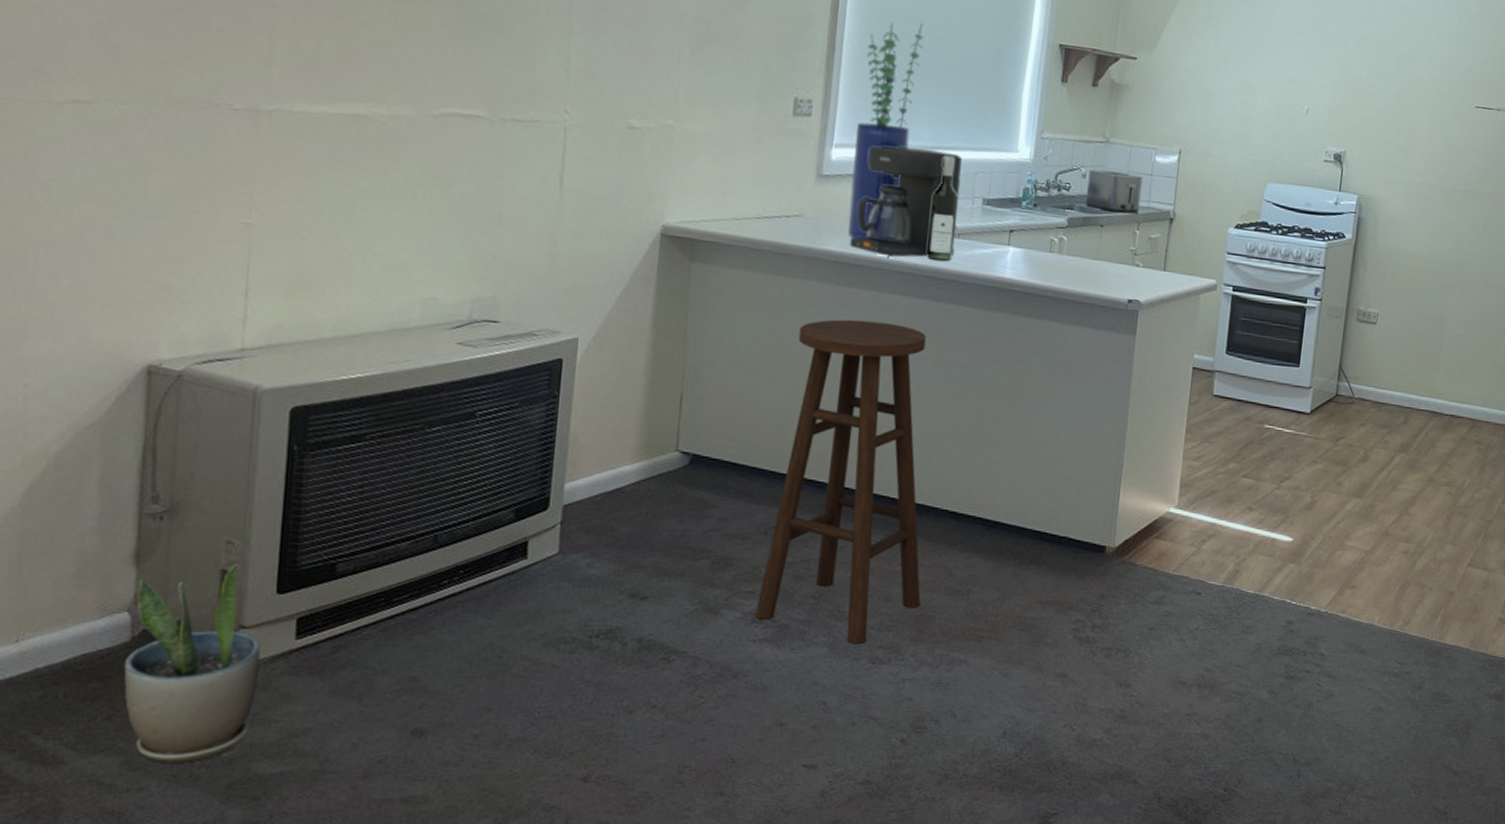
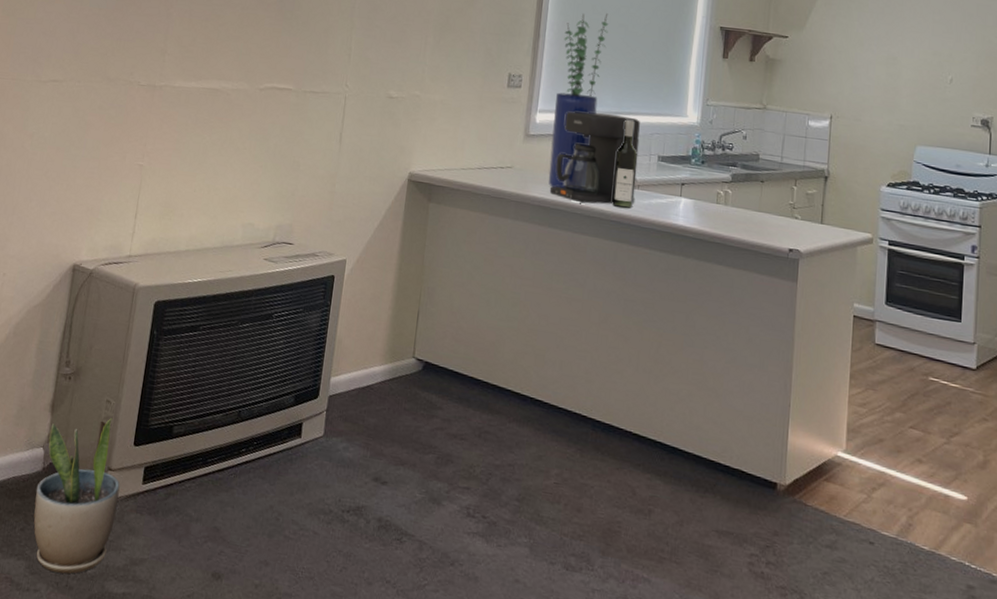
bar stool: present [754,319,926,644] -> none [469,254,612,549]
toaster: present [1086,169,1143,213] -> none [747,131,798,171]

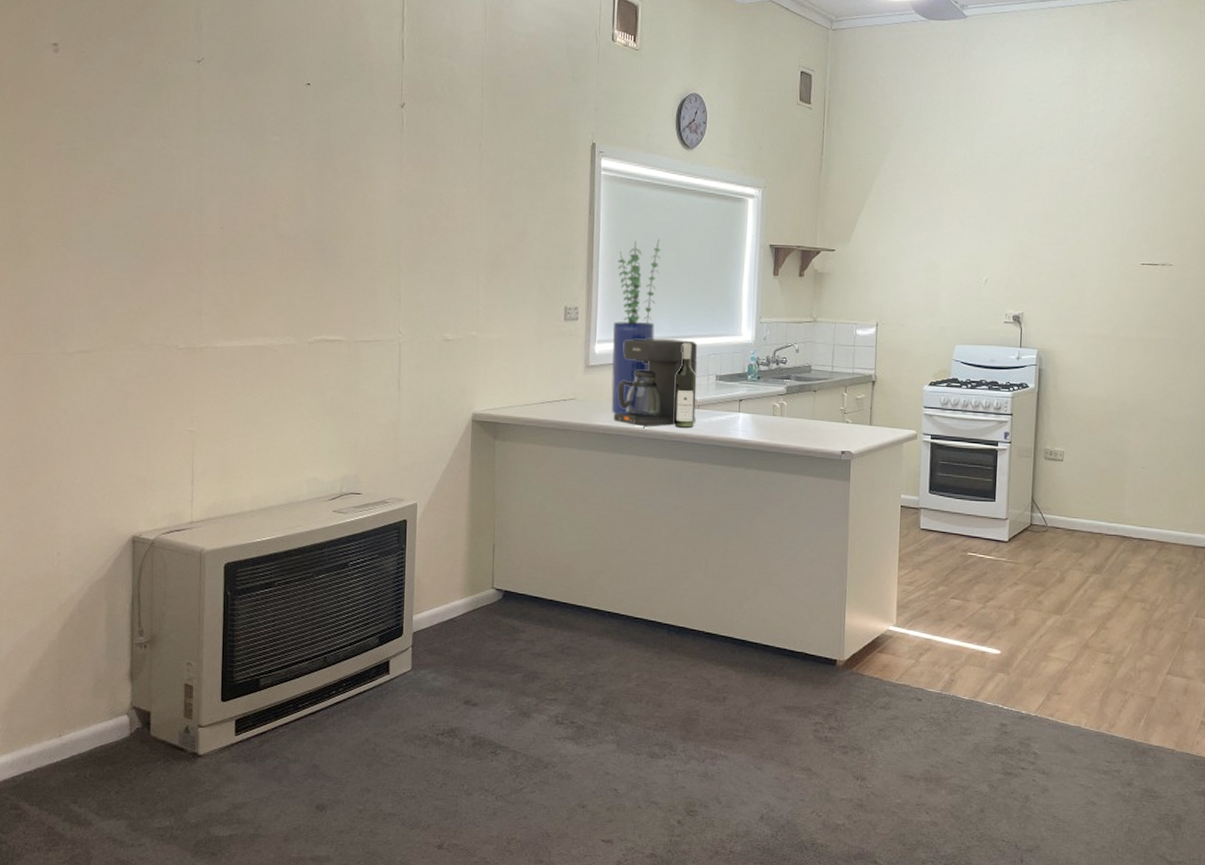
potted plant: present [33,418,120,574] -> none [126,679,213,826]

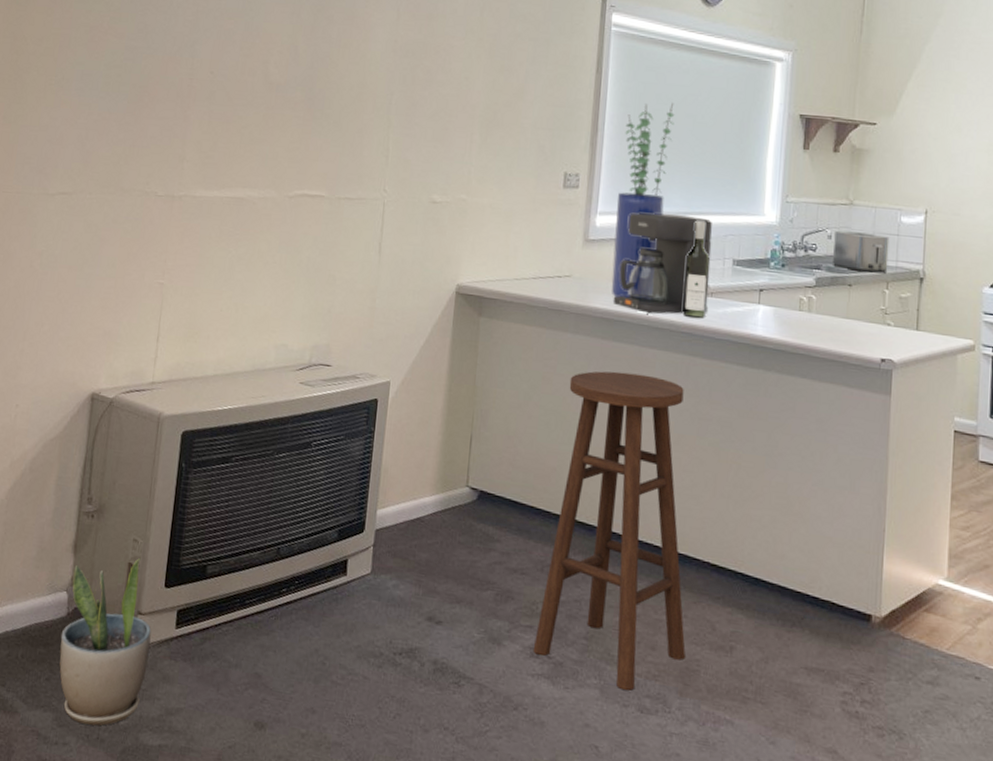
potted plant: none [126,679,213,826] -> present [59,558,152,726]
bar stool: none [558,479,687,741] -> present [533,371,686,691]
toaster: none [800,345,847,379] -> present [833,230,890,273]

